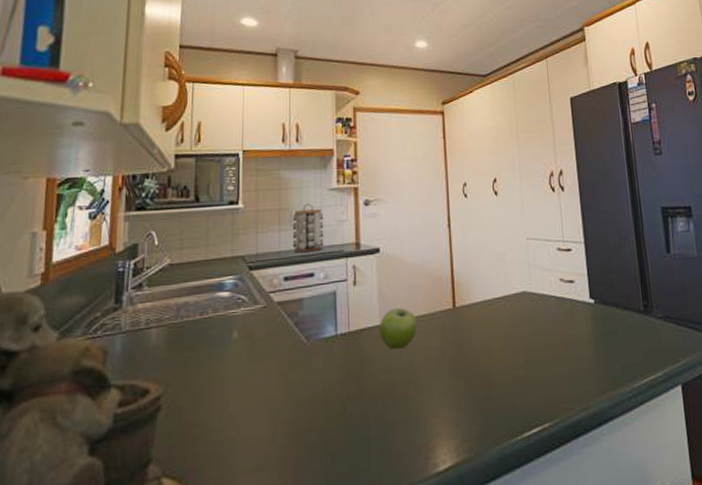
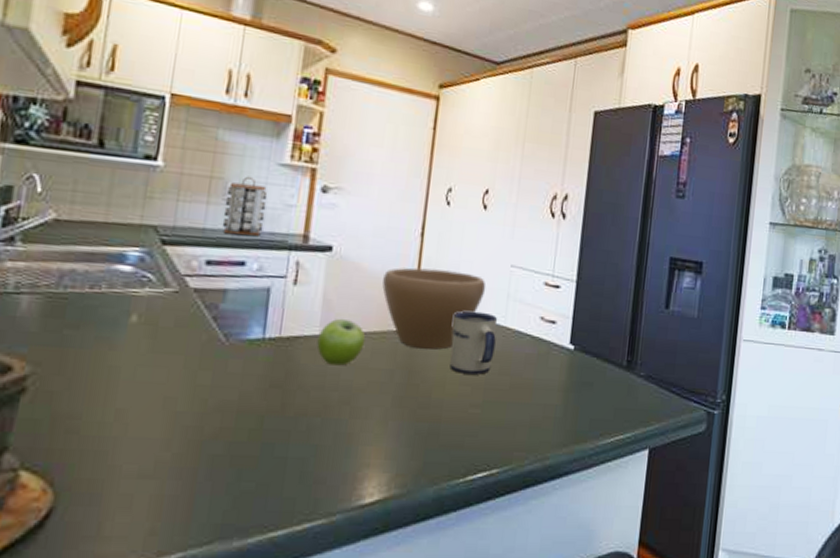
bowl: none [424,251,509,324] -> present [382,267,487,350]
mug: none [487,282,527,340] -> present [450,310,498,375]

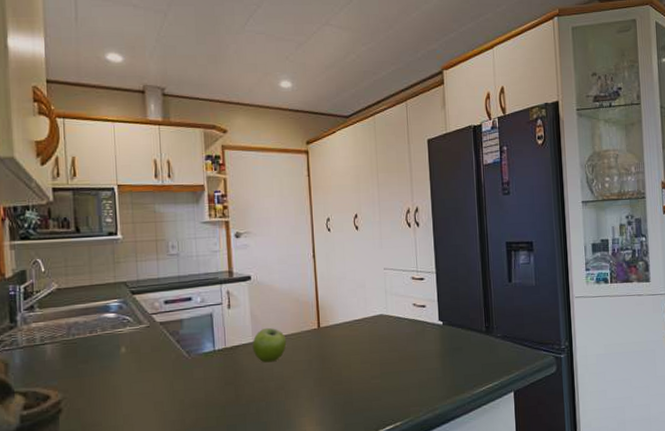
spice rack: present [222,176,268,237] -> none [169,235,199,280]
bowl: present [382,267,487,350] -> none [291,279,368,341]
mug: present [450,310,498,375] -> none [348,307,383,355]

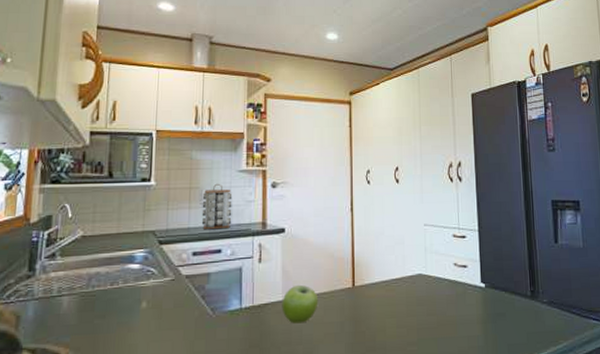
spice rack: none [169,235,199,280] -> present [201,183,233,230]

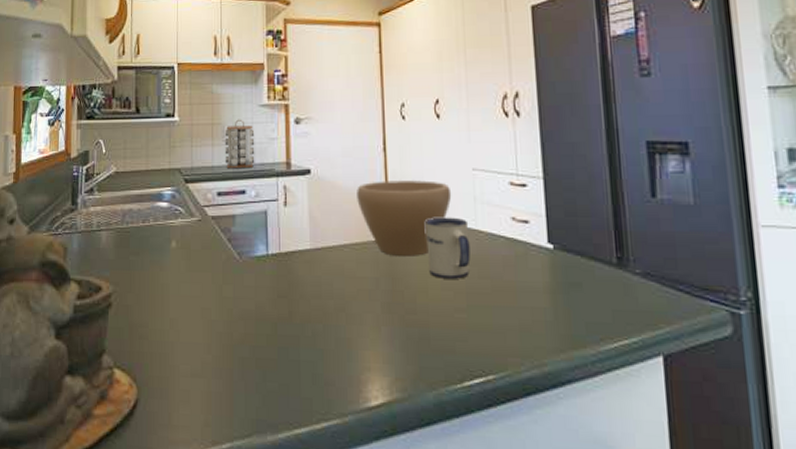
fruit: present [282,284,319,324] -> none [310,232,350,276]
bowl: none [326,235,407,302] -> present [357,180,452,256]
mug: none [385,265,421,318] -> present [426,217,471,279]

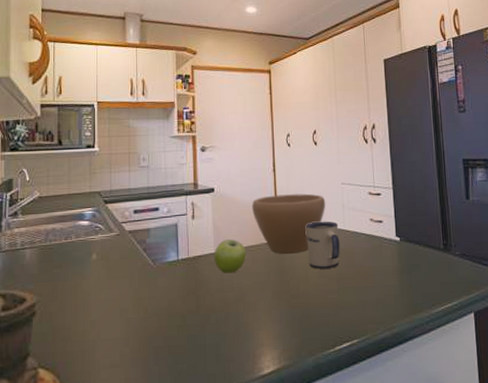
spice rack: present [225,119,255,169] -> none [140,148,167,190]
fruit: none [310,232,350,276] -> present [214,238,247,274]

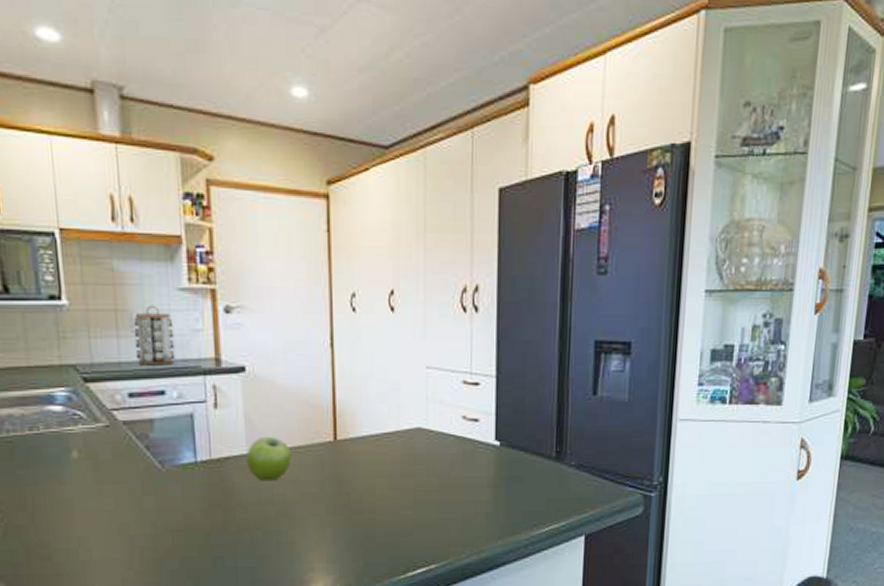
spice rack: none [140,148,167,190] -> present [133,305,175,366]
bowl: present [252,193,326,254] -> none [300,379,404,458]
mug: present [306,221,340,269] -> none [375,417,419,479]

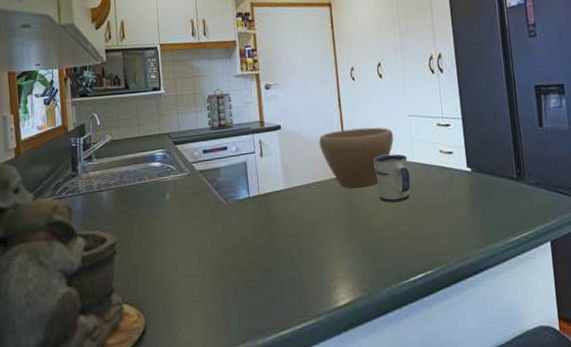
fruit: present [246,436,292,481] -> none [284,175,317,209]
bowl: none [300,379,404,458] -> present [319,127,394,189]
mug: none [375,417,419,479] -> present [375,154,411,202]

